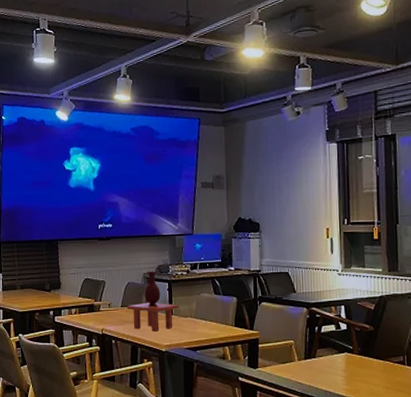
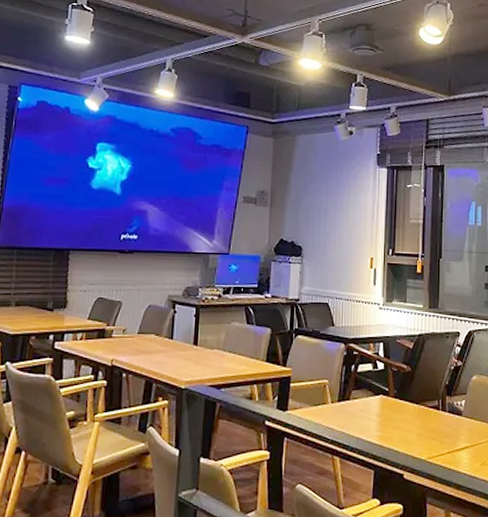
vase: present [127,271,178,332] -> none [144,293,205,365]

